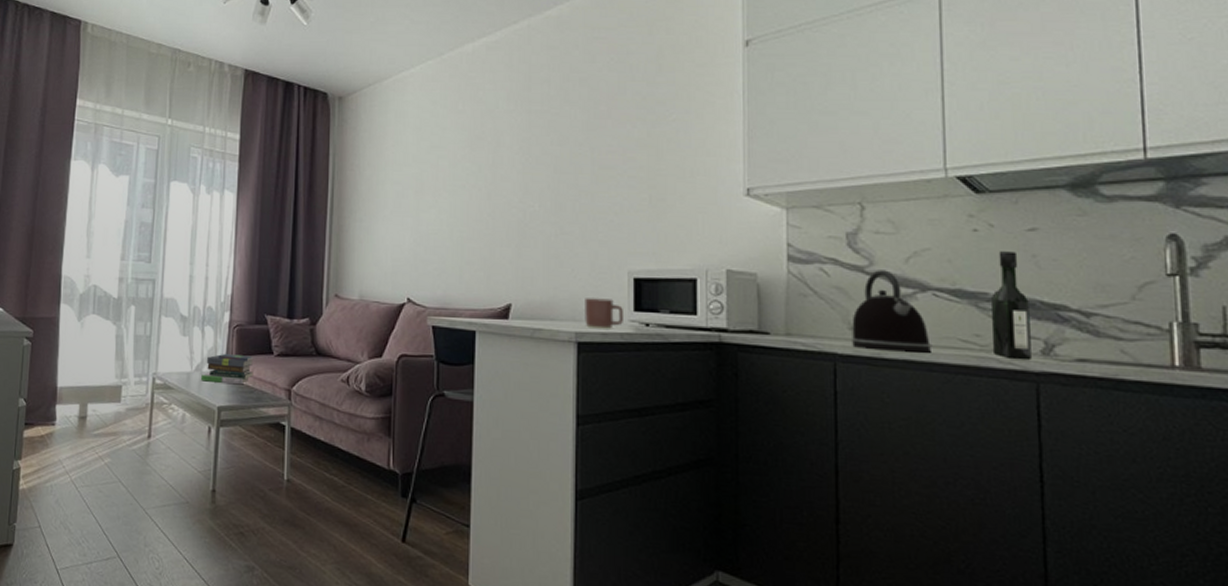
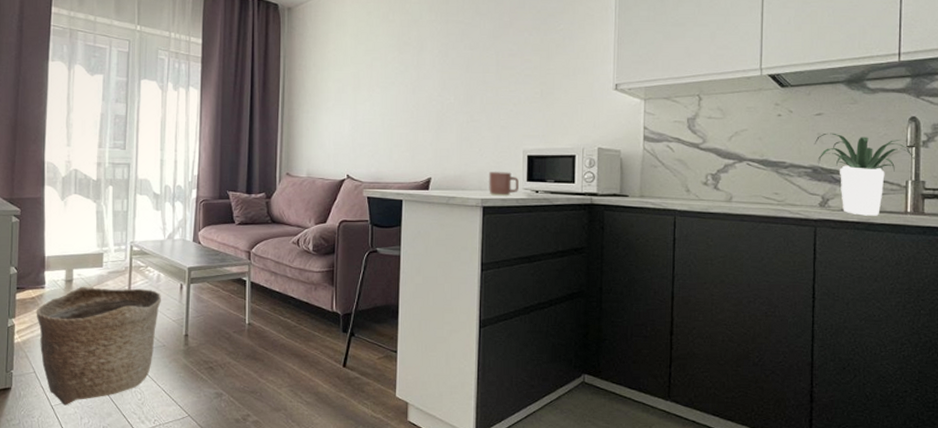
basket: none [44,424,186,570] -> present [36,286,161,406]
books: present [200,353,254,385] -> none [172,223,219,249]
kettle: present [850,270,932,354] -> none [687,146,745,209]
bottle: present [991,251,1032,361] -> none [786,131,813,211]
potted plant: none [1027,254,1180,370] -> present [814,133,915,216]

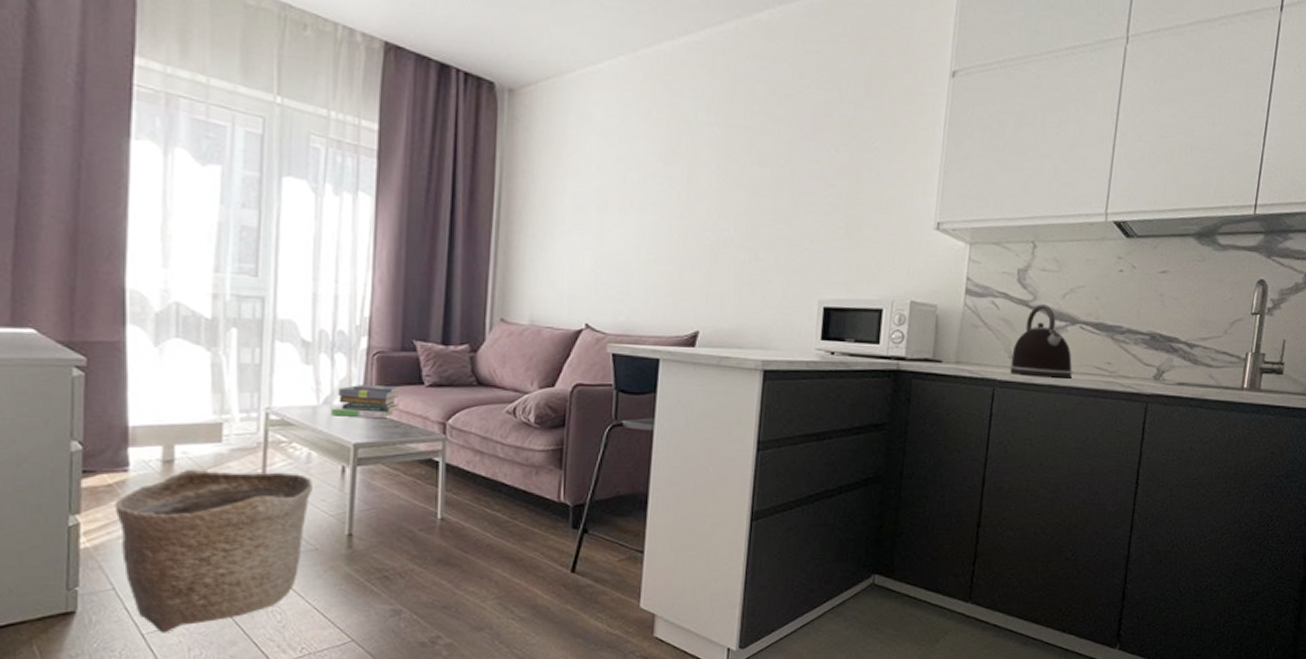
books: none [172,223,219,249] -> present [330,383,400,419]
mug: present [489,172,519,197] -> none [772,326,811,359]
kettle: none [687,146,745,209] -> present [1009,304,1073,380]
potted plant: present [814,133,915,216] -> none [1155,294,1258,392]

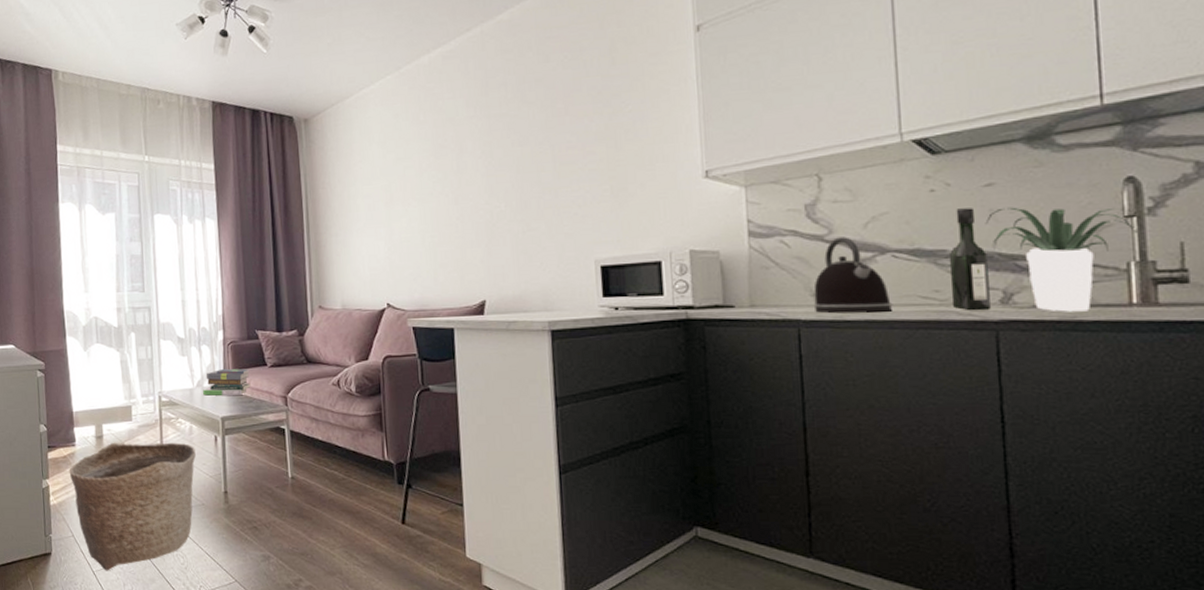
bottle: none [1118,290,1152,385] -> present [950,208,991,311]
potted plant: none [1155,294,1258,392] -> present [985,207,1137,312]

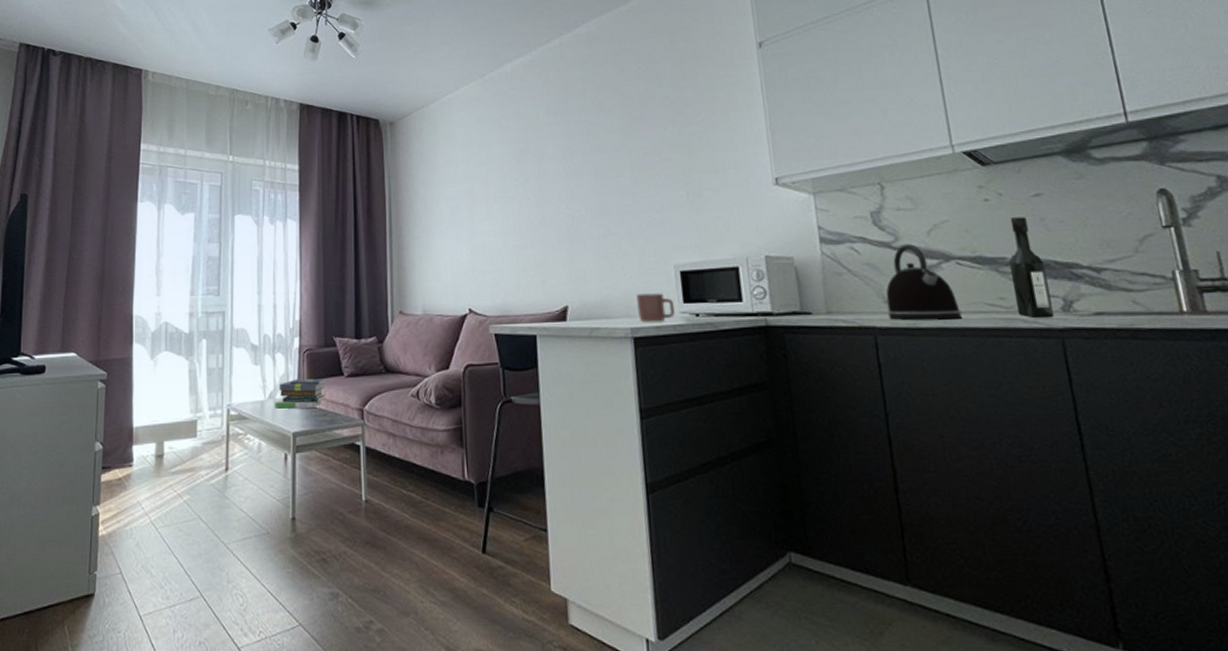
basket: present [69,442,196,571] -> none [123,461,263,615]
mug: none [555,287,593,318] -> present [636,293,675,324]
potted plant: present [985,207,1137,312] -> none [1038,216,1177,320]

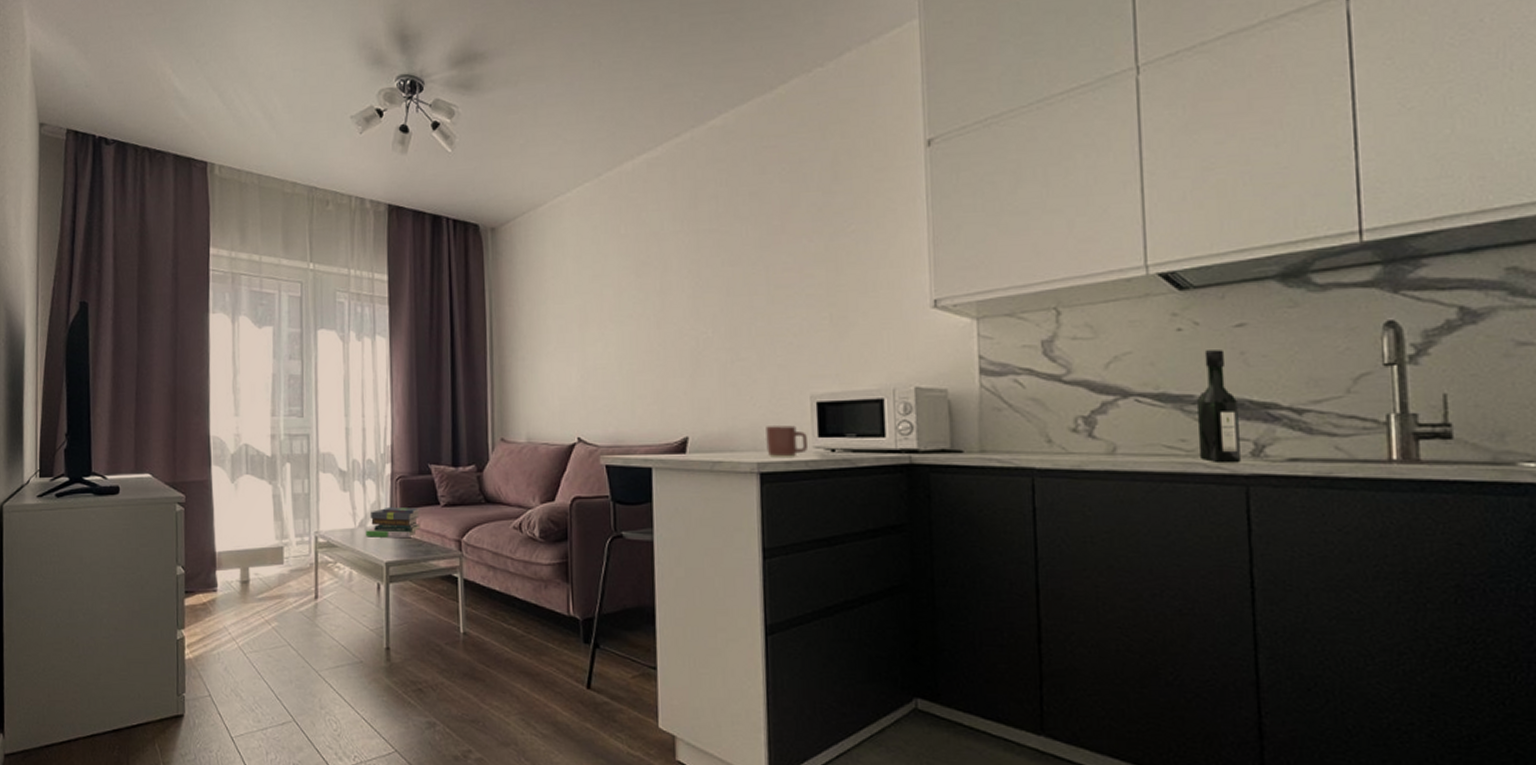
kettle: present [885,244,962,322] -> none [1049,377,1136,464]

